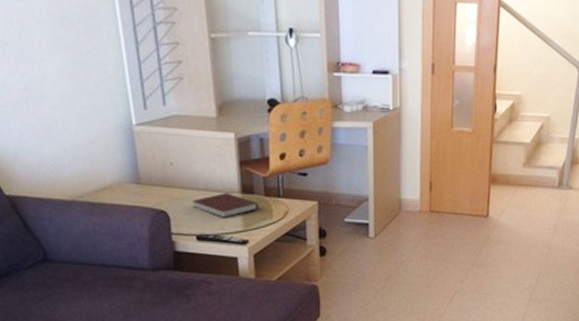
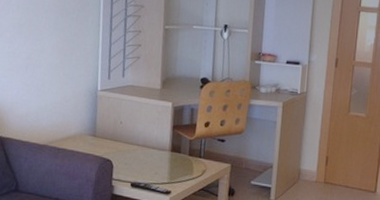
notebook: present [191,193,259,218] -> none [131,150,183,171]

